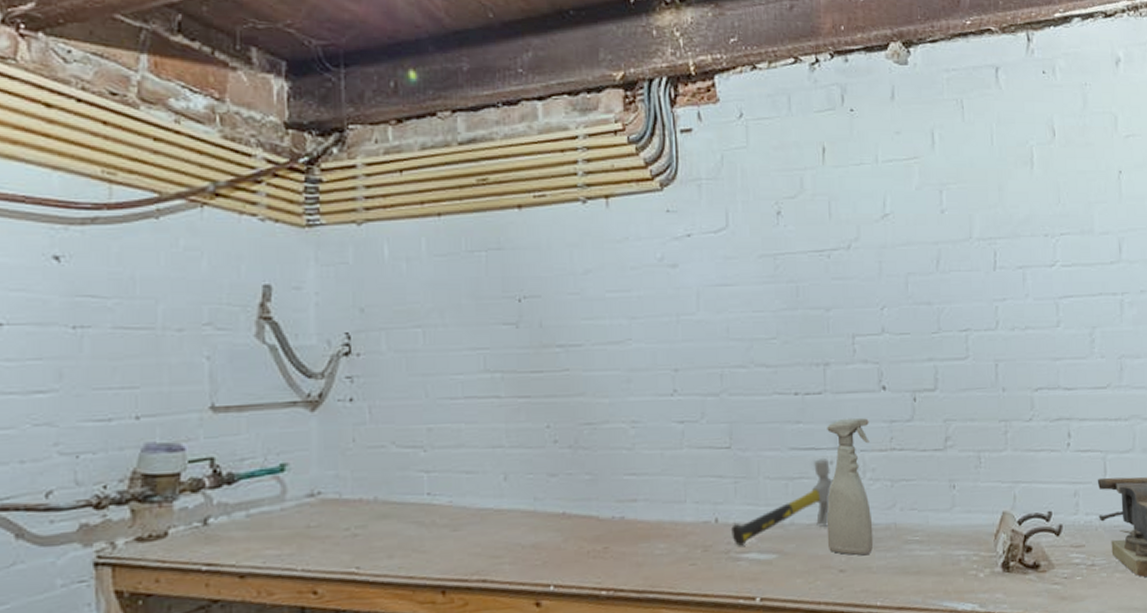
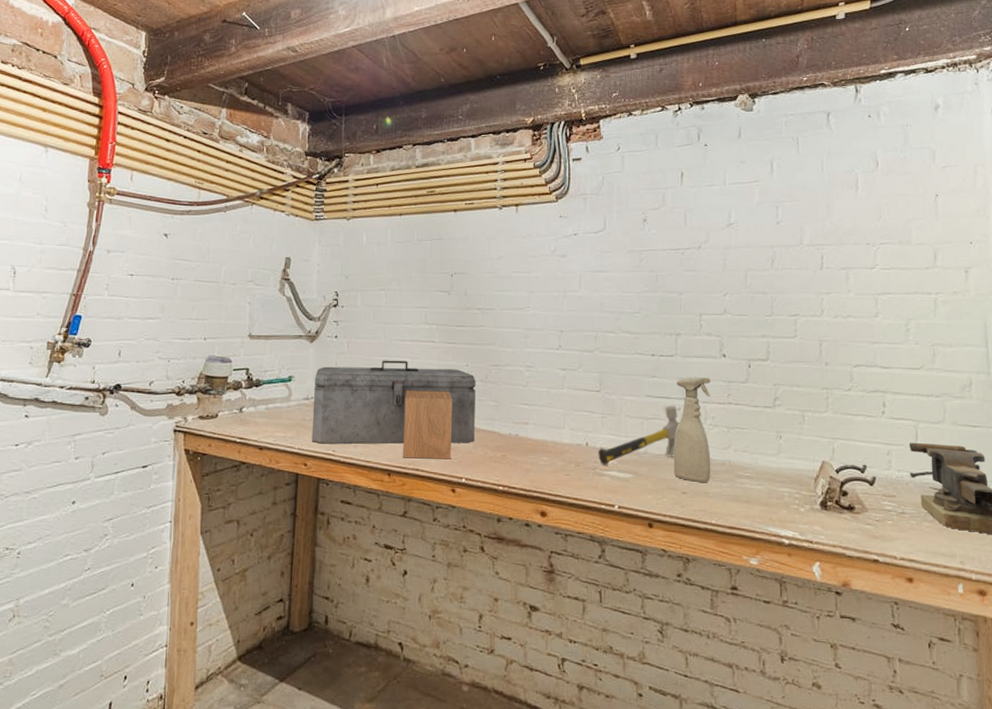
toolbox: none [321,427,564,560] -> present [311,360,476,444]
wooden block: none [460,465,532,567] -> present [403,390,452,459]

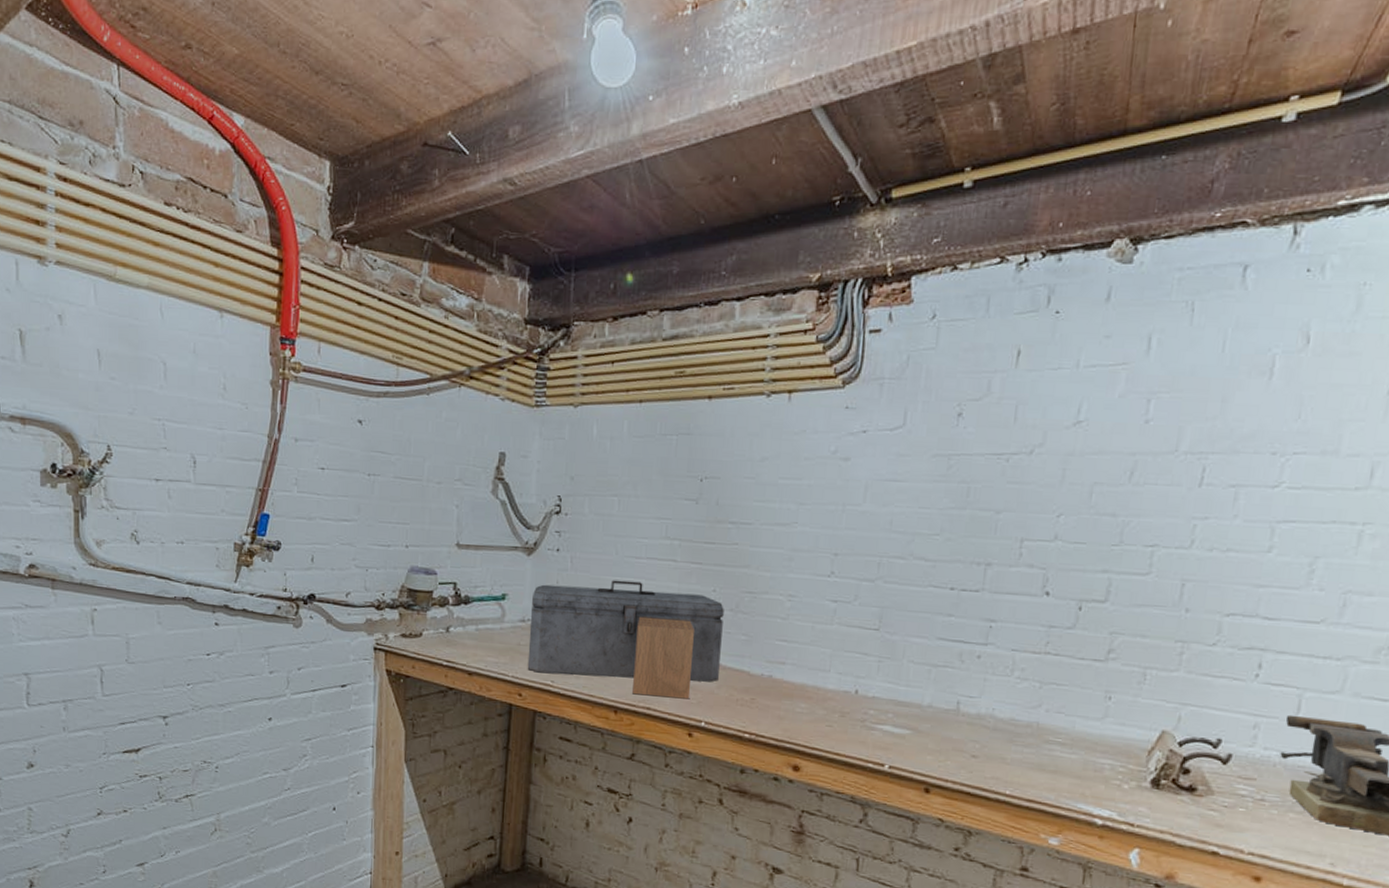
claw hammer: present [598,406,680,465] -> none [869,652,978,718]
spray bottle: present [673,376,711,483] -> none [963,617,1025,747]

